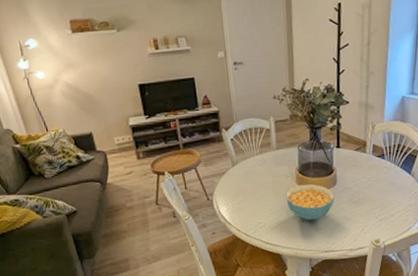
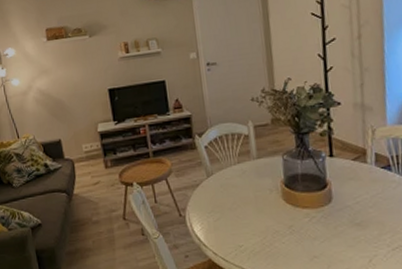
cereal bowl: present [285,183,335,221] -> none [270,199,332,246]

